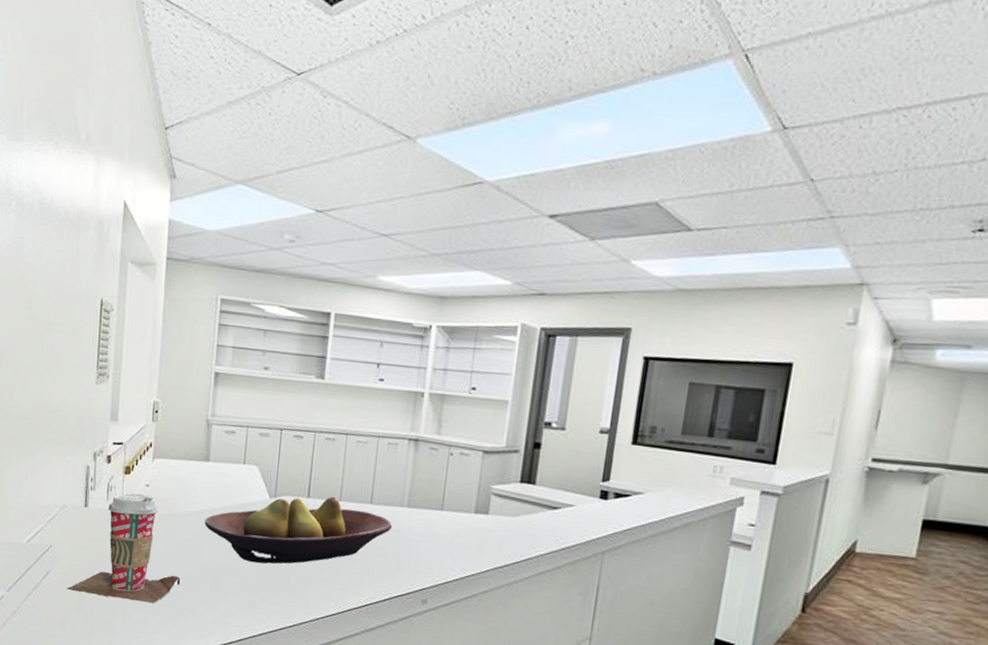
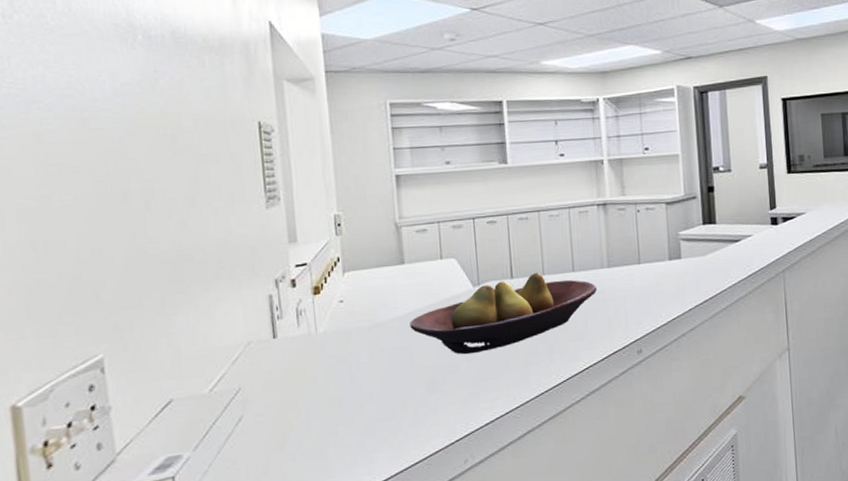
coffee cup: present [67,493,180,604] -> none [265,311,393,431]

